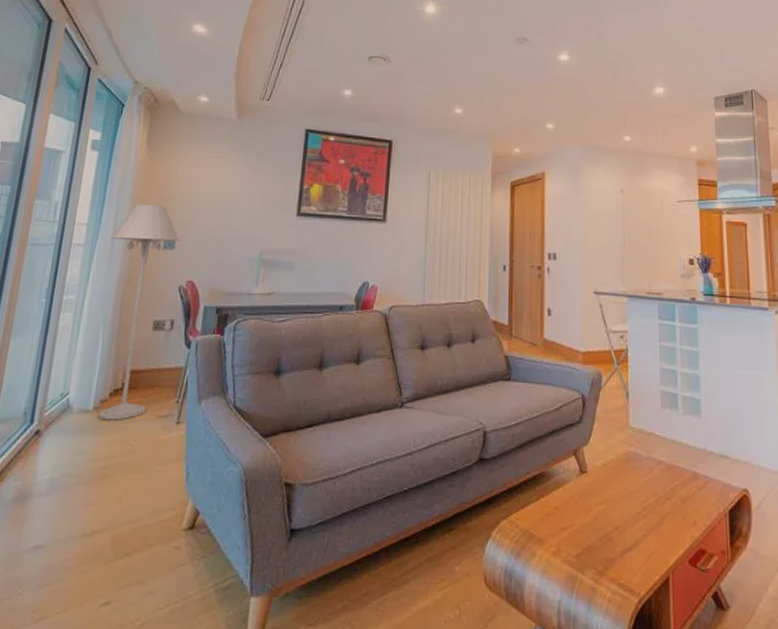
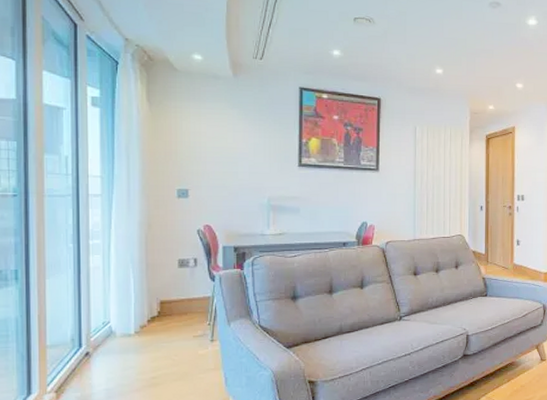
floor lamp: present [98,204,180,421] -> none [125,157,193,342]

